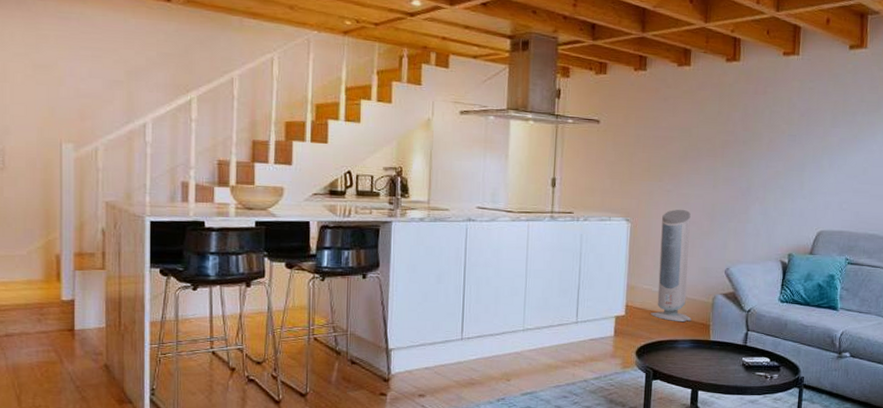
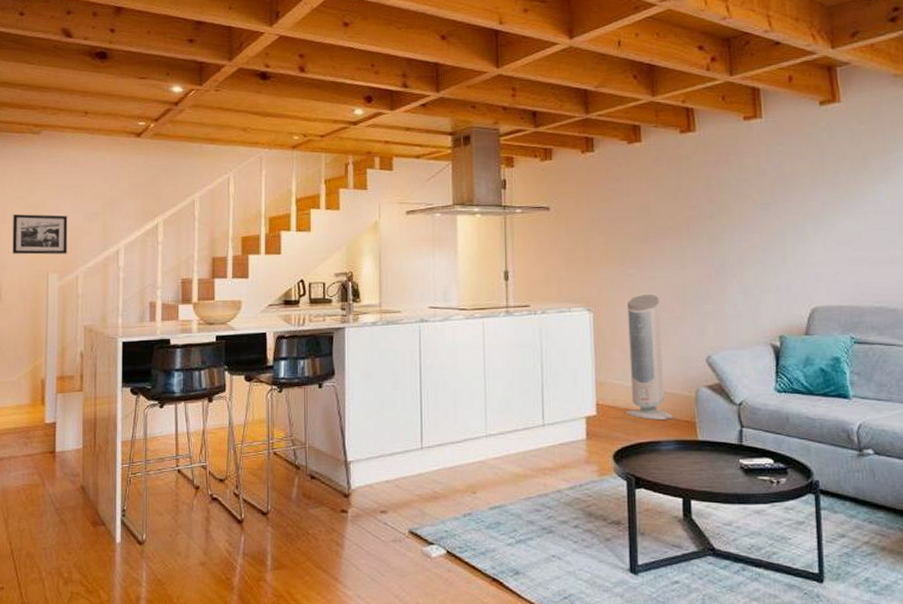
picture frame: none [16,73,84,123] -> present [12,214,68,255]

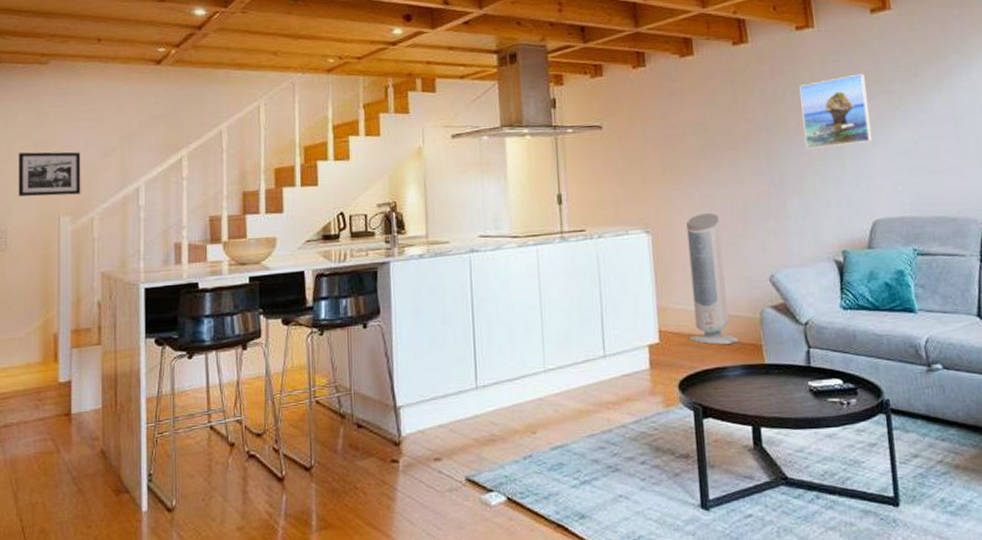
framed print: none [745,164,815,236] -> present [799,73,873,149]

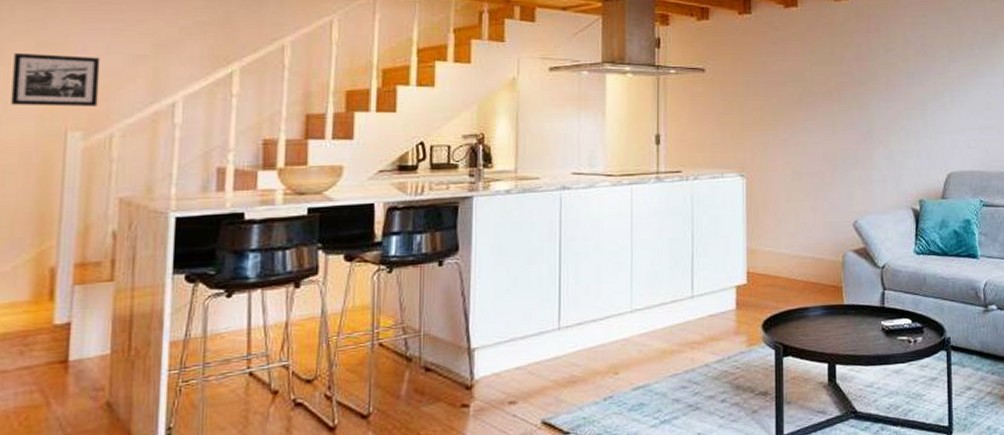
air purifier: present [686,212,739,345] -> none [775,159,821,287]
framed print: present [799,73,873,149] -> none [892,37,952,104]

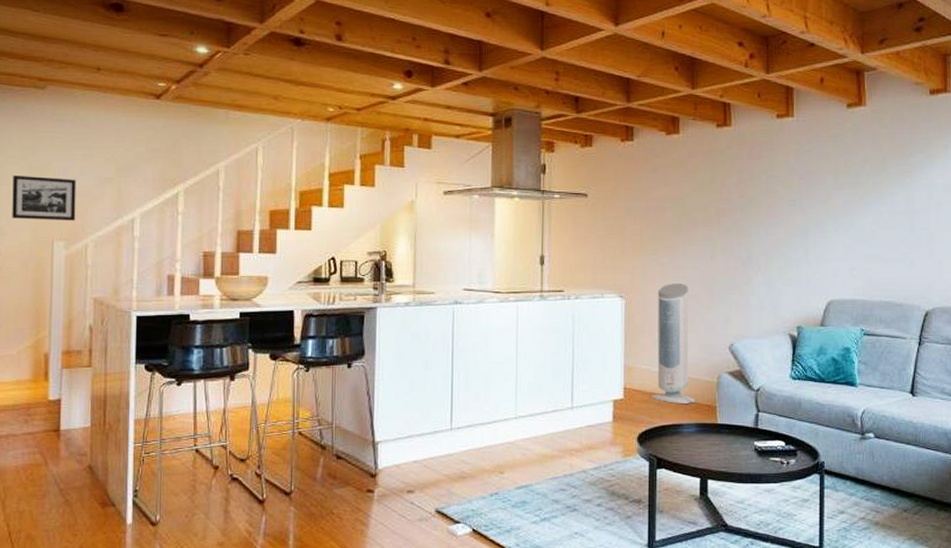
air purifier: none [775,159,821,287] -> present [651,282,696,405]

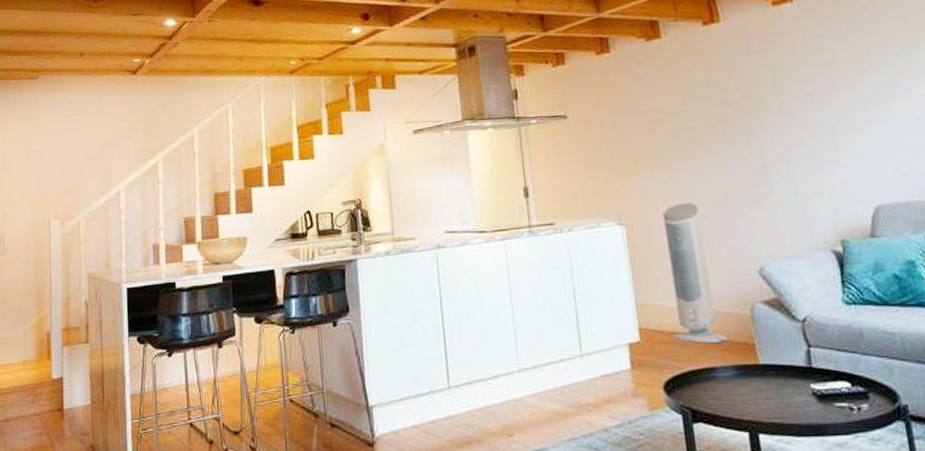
picture frame: present [12,176,76,221] -> none [13,160,68,203]

